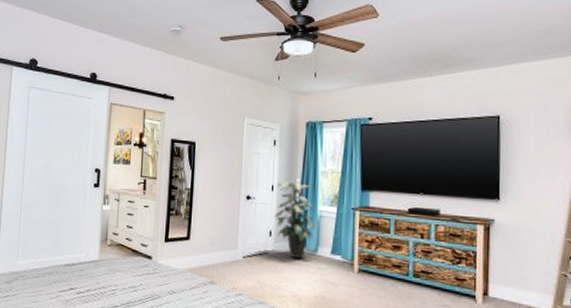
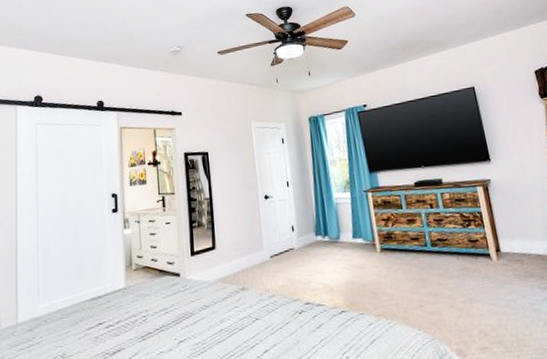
indoor plant: present [275,179,317,258] -> none [292,171,335,249]

